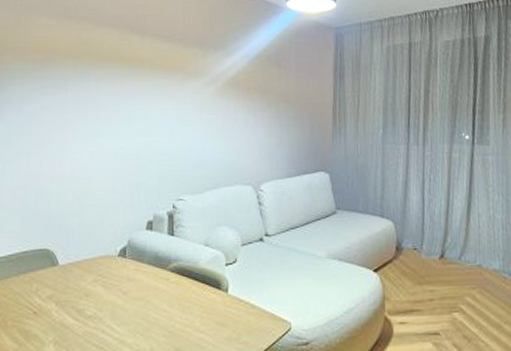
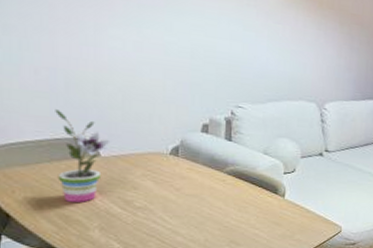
potted plant: none [22,223,68,315] -> present [55,109,111,202]

